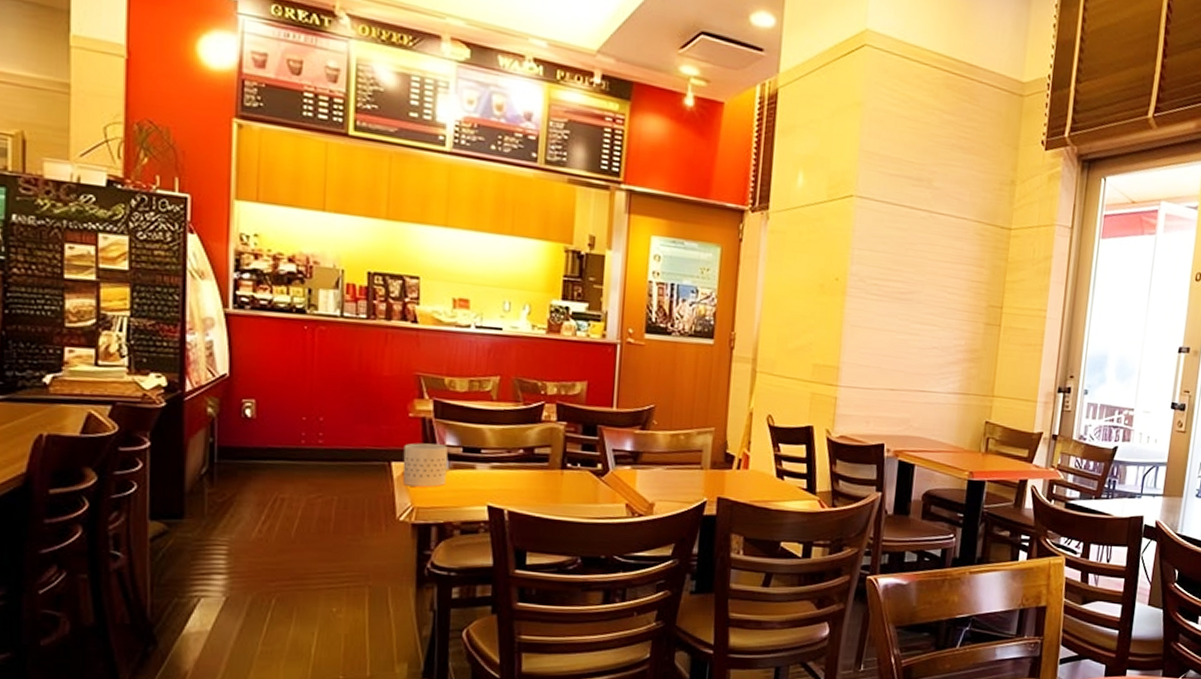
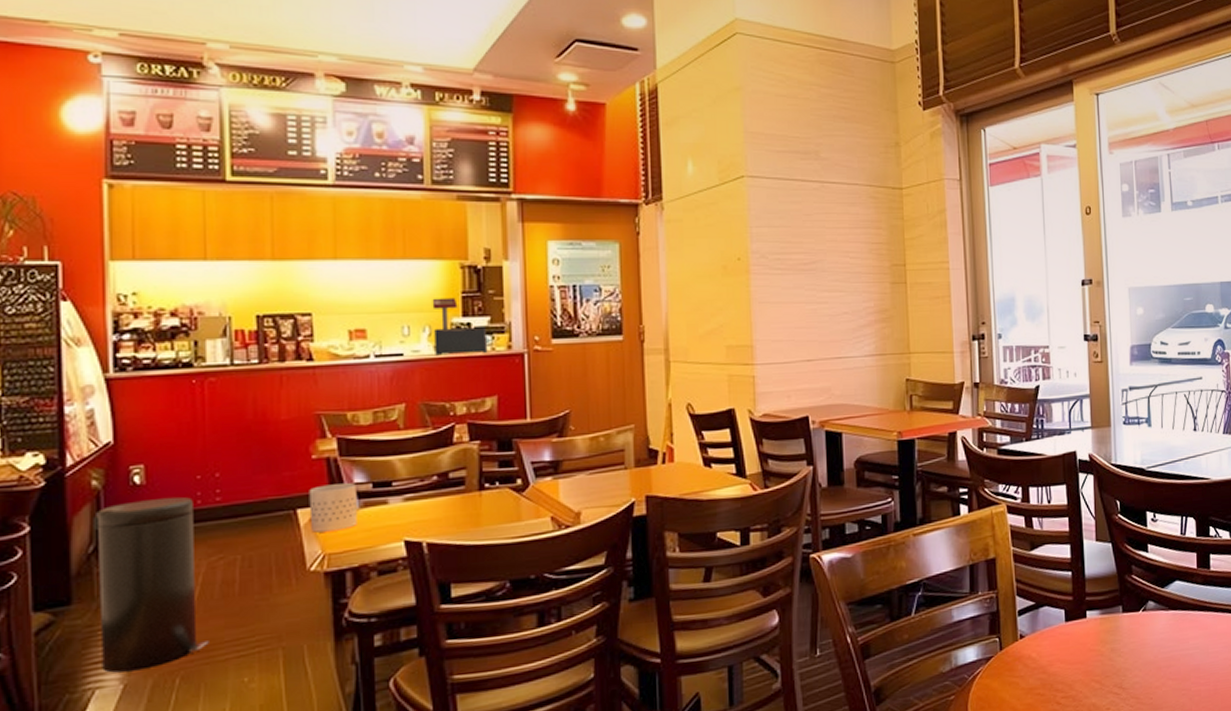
pedal bin: none [206,432,304,587] -> present [92,497,209,673]
cash register: none [532,278,584,340] -> present [432,297,488,356]

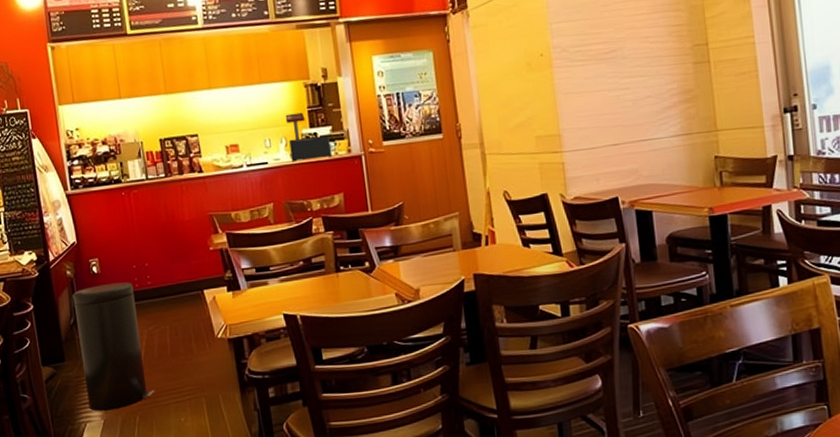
mug: present [309,483,357,533] -> none [210,268,247,308]

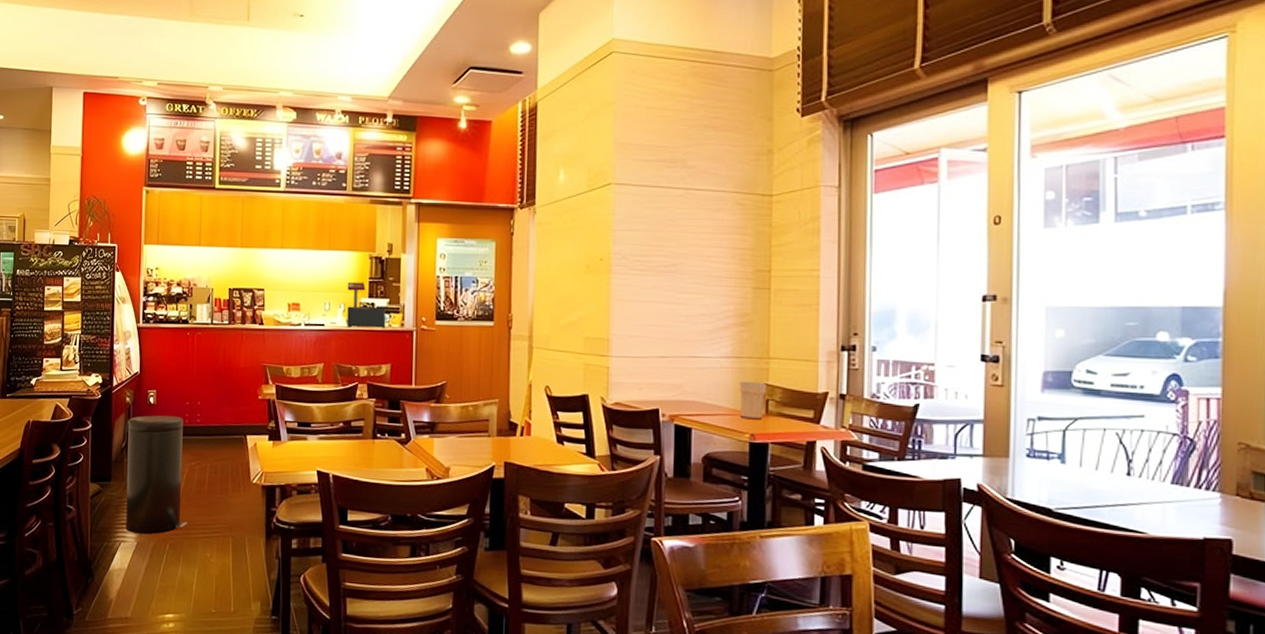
cup: none [692,155,719,194] -> present [740,381,767,420]

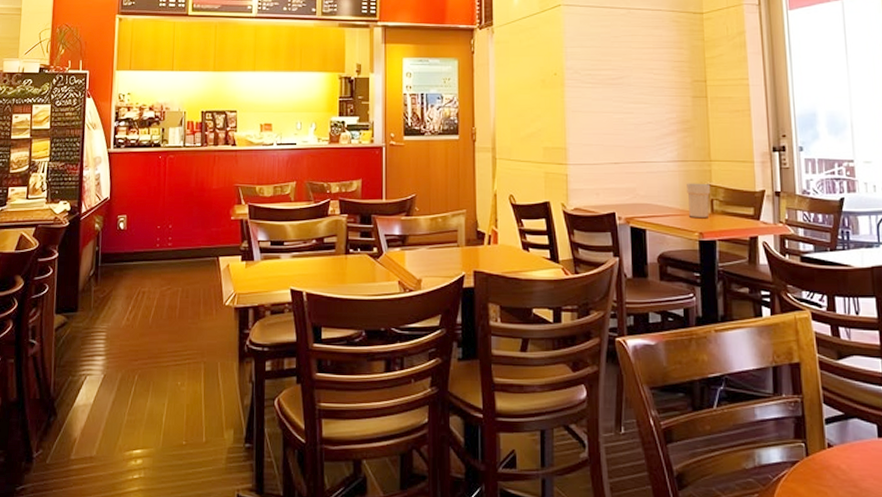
pedal bin: present [125,415,188,535] -> none [92,240,158,366]
cash register: present [347,282,386,329] -> none [318,101,356,146]

